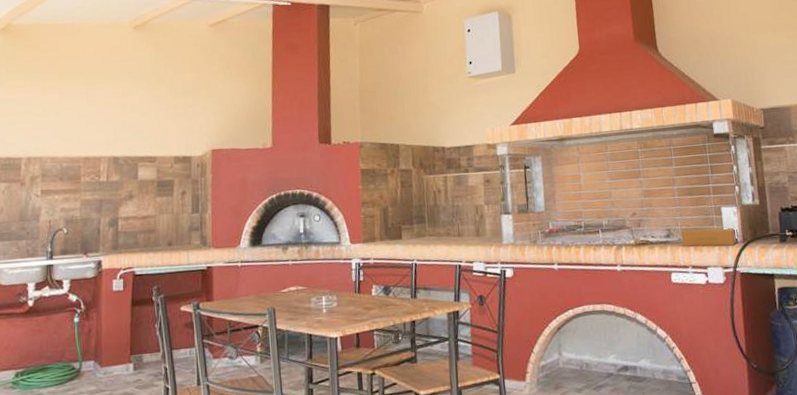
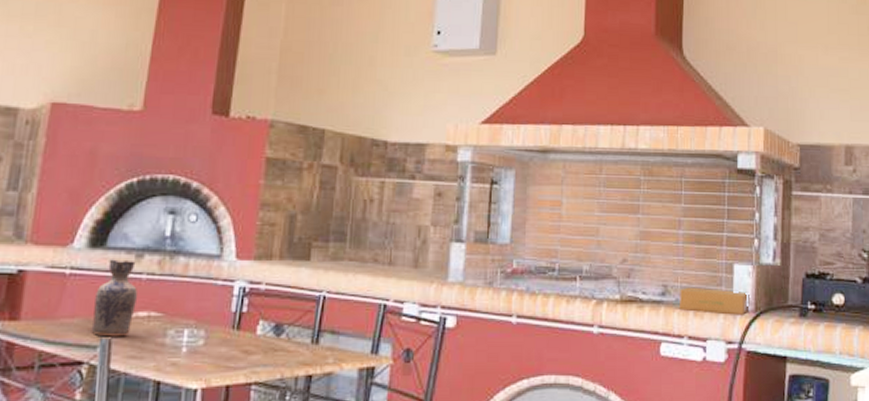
ceramic jug: none [260,252,288,307] -> present [91,259,138,337]

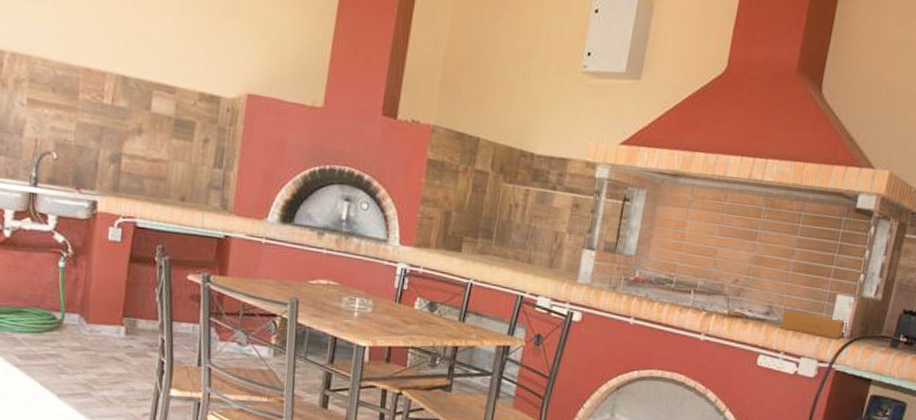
ceramic jug: present [91,259,138,337] -> none [282,234,320,299]

